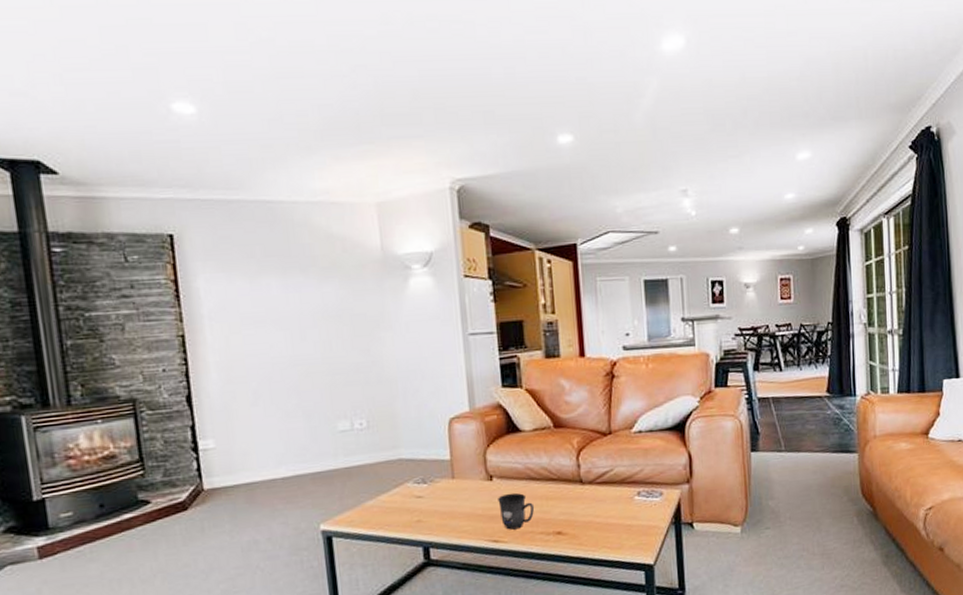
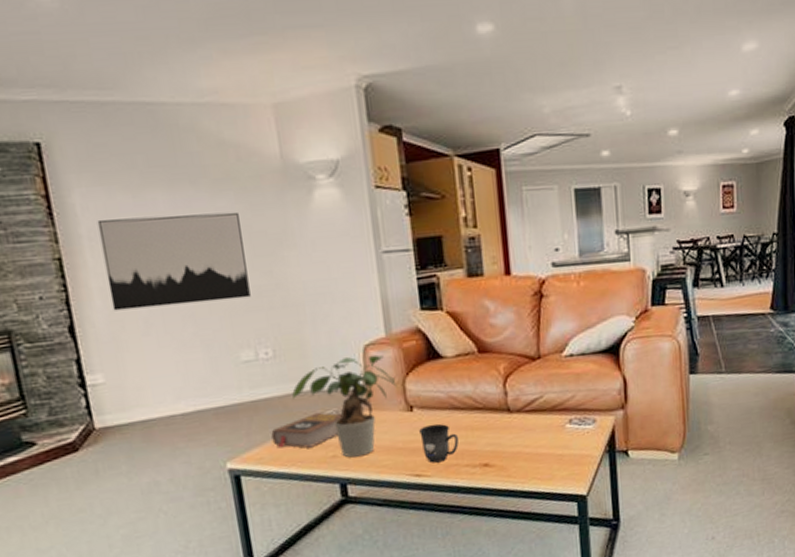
wall art: none [217,296,349,383] -> present [97,212,251,311]
book: none [362,479,427,513] -> present [271,412,342,448]
potted plant: none [383,427,478,523] -> present [292,354,397,458]

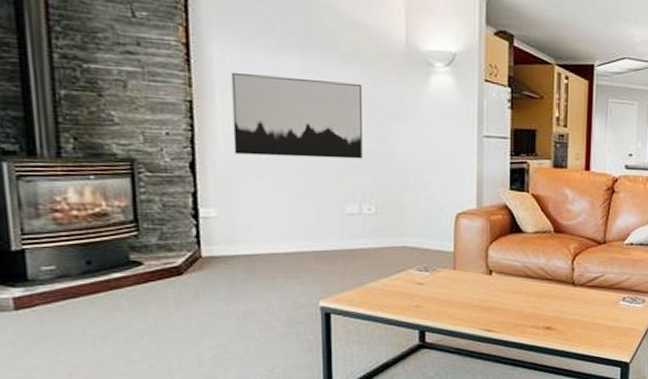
book: present [271,412,342,448] -> none [364,266,429,296]
potted plant: present [292,354,397,458] -> none [388,222,481,309]
mug: present [419,423,459,463] -> none [495,288,529,321]

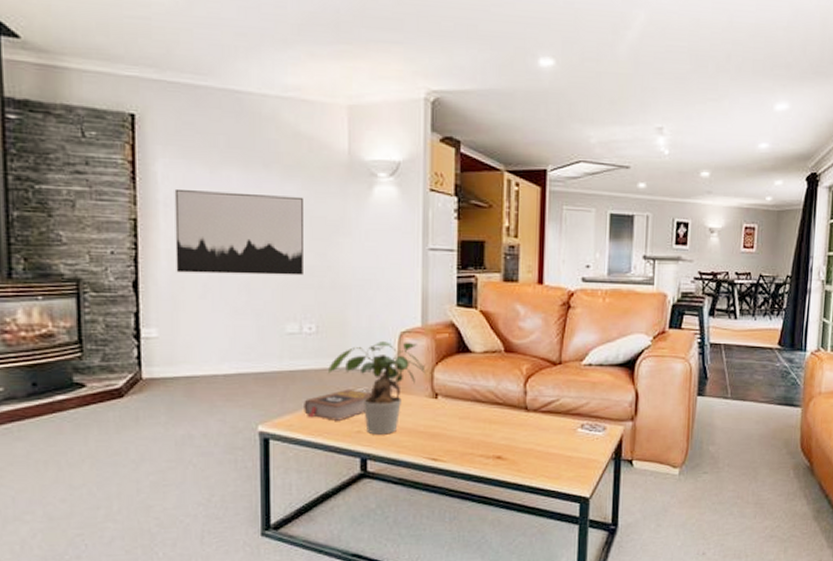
book: none [364,266,429,296] -> present [304,388,371,421]
potted plant: none [388,222,481,309] -> present [328,341,426,435]

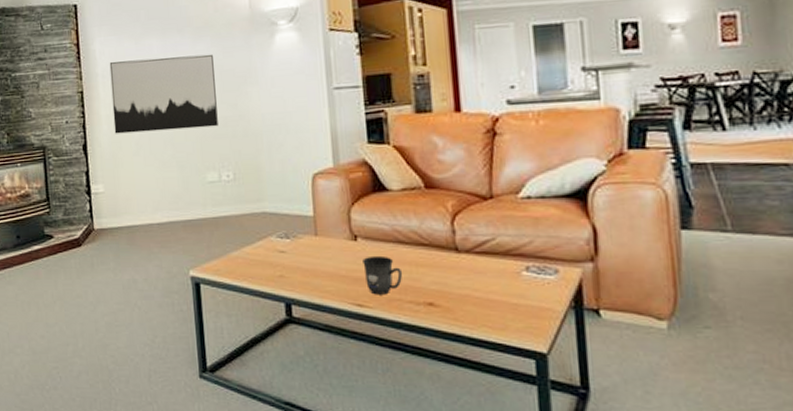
book: present [304,388,371,421] -> none [228,233,290,265]
potted plant: present [328,341,426,435] -> none [247,183,342,279]
mug: none [441,413,477,450] -> present [363,255,403,295]

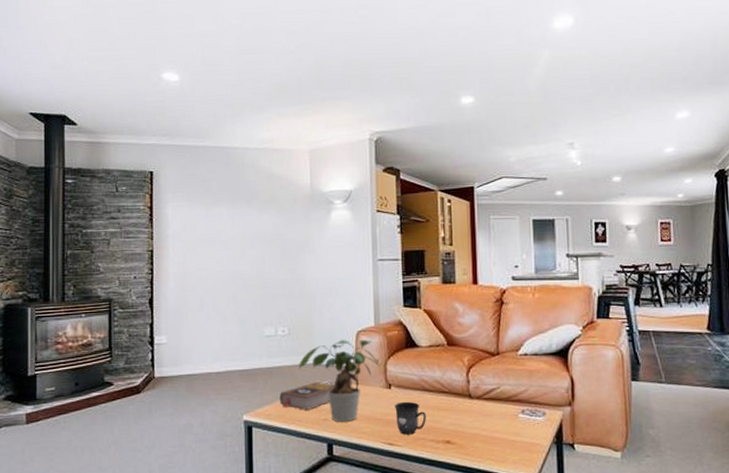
wall art: present [109,54,218,134] -> none [180,224,277,290]
book: none [228,233,290,265] -> present [279,382,335,410]
potted plant: none [247,183,342,279] -> present [299,339,380,422]

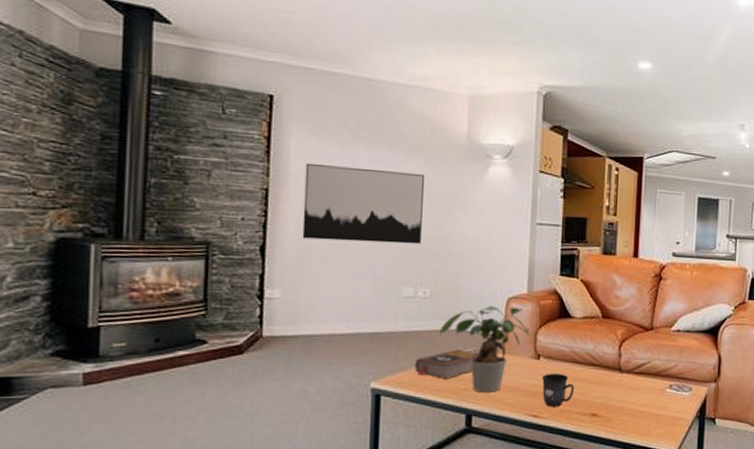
wall art: none [180,224,277,290] -> present [302,164,424,244]

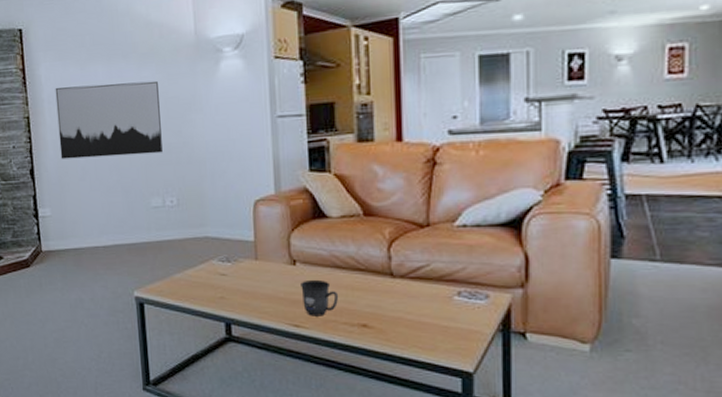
book: present [415,349,479,379] -> none [171,256,231,287]
potted plant: present [440,306,530,392] -> none [190,210,282,301]

